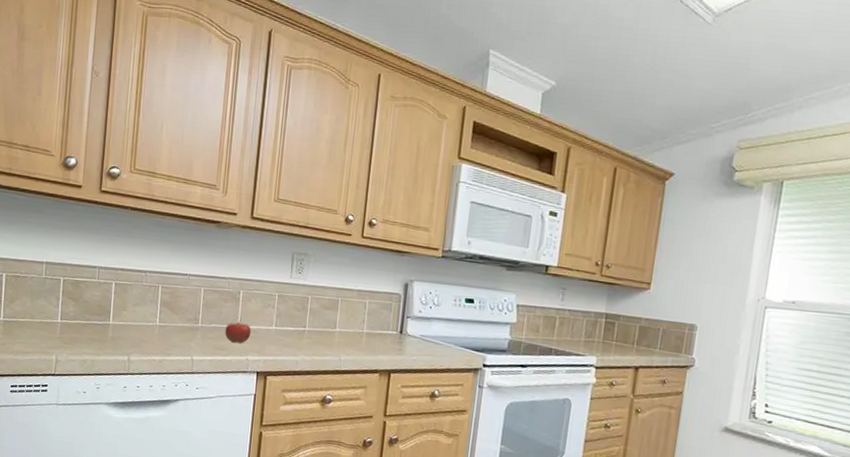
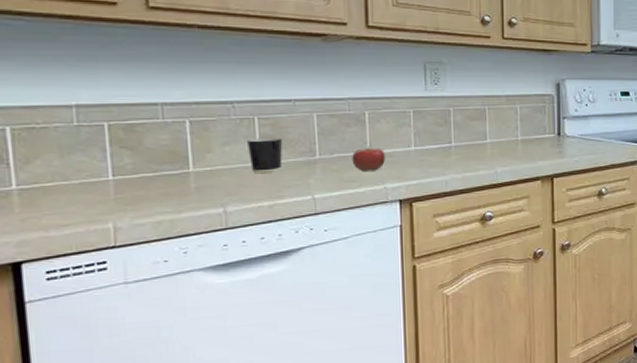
mug: none [151,303,177,333] -> present [246,137,283,173]

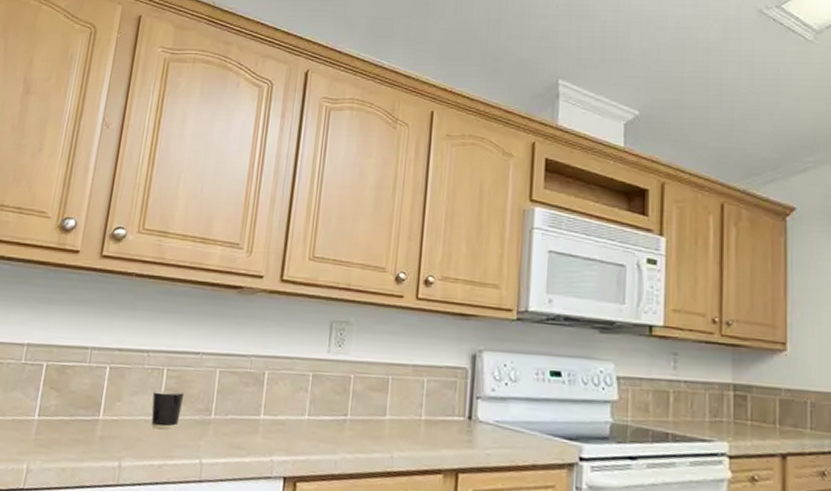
fruit: present [352,144,386,173] -> none [244,408,278,440]

